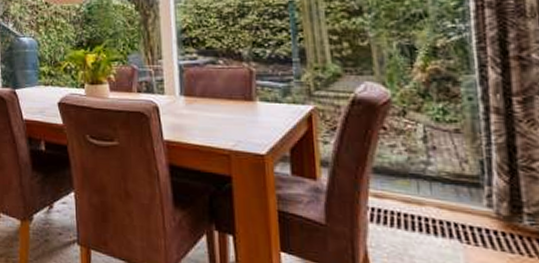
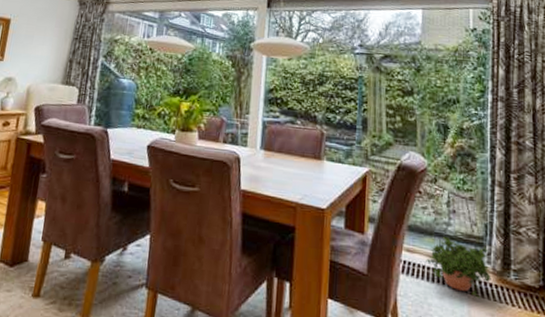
potted plant: none [401,177,496,250] -> present [426,236,491,300]

